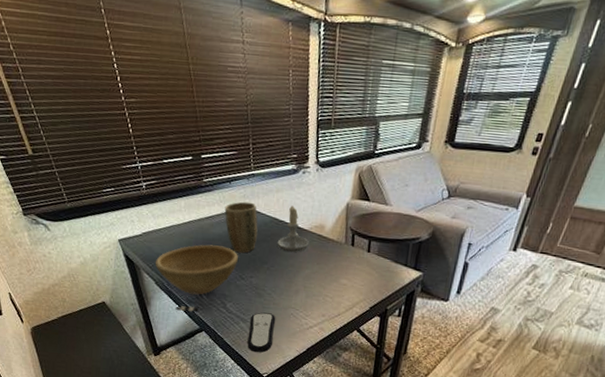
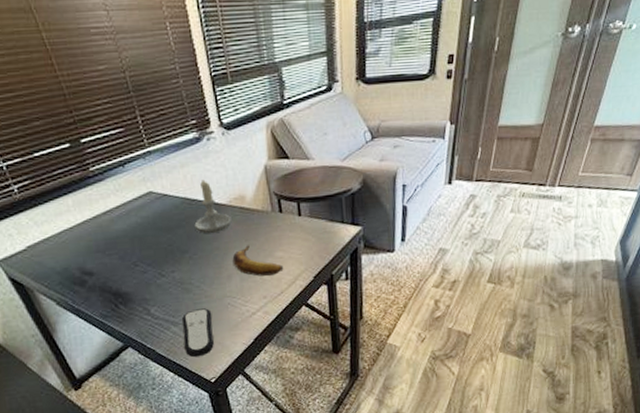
bowl: present [155,244,238,312] -> none [50,242,153,331]
plant pot: present [224,201,258,253] -> none [123,185,170,247]
banana: none [302,268,345,298] -> present [232,245,284,277]

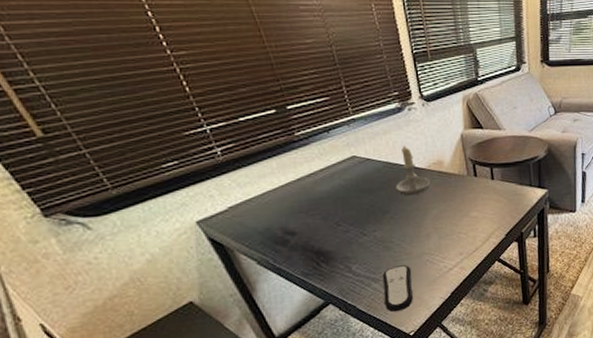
banana: present [232,245,284,277] -> none [431,206,478,235]

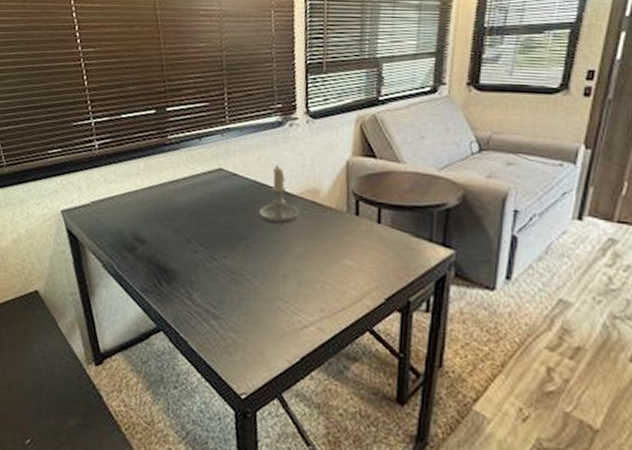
remote control: present [383,265,413,312] -> none [219,305,258,363]

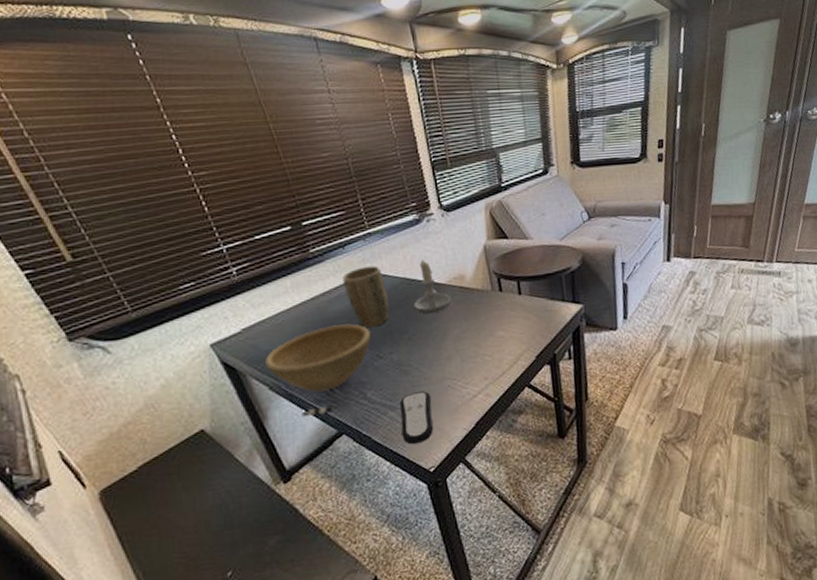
bowl: none [103,215,209,305] -> present [264,324,371,418]
plant pot: none [192,161,235,226] -> present [342,265,389,328]
remote control: none [219,305,258,363] -> present [400,391,433,445]

